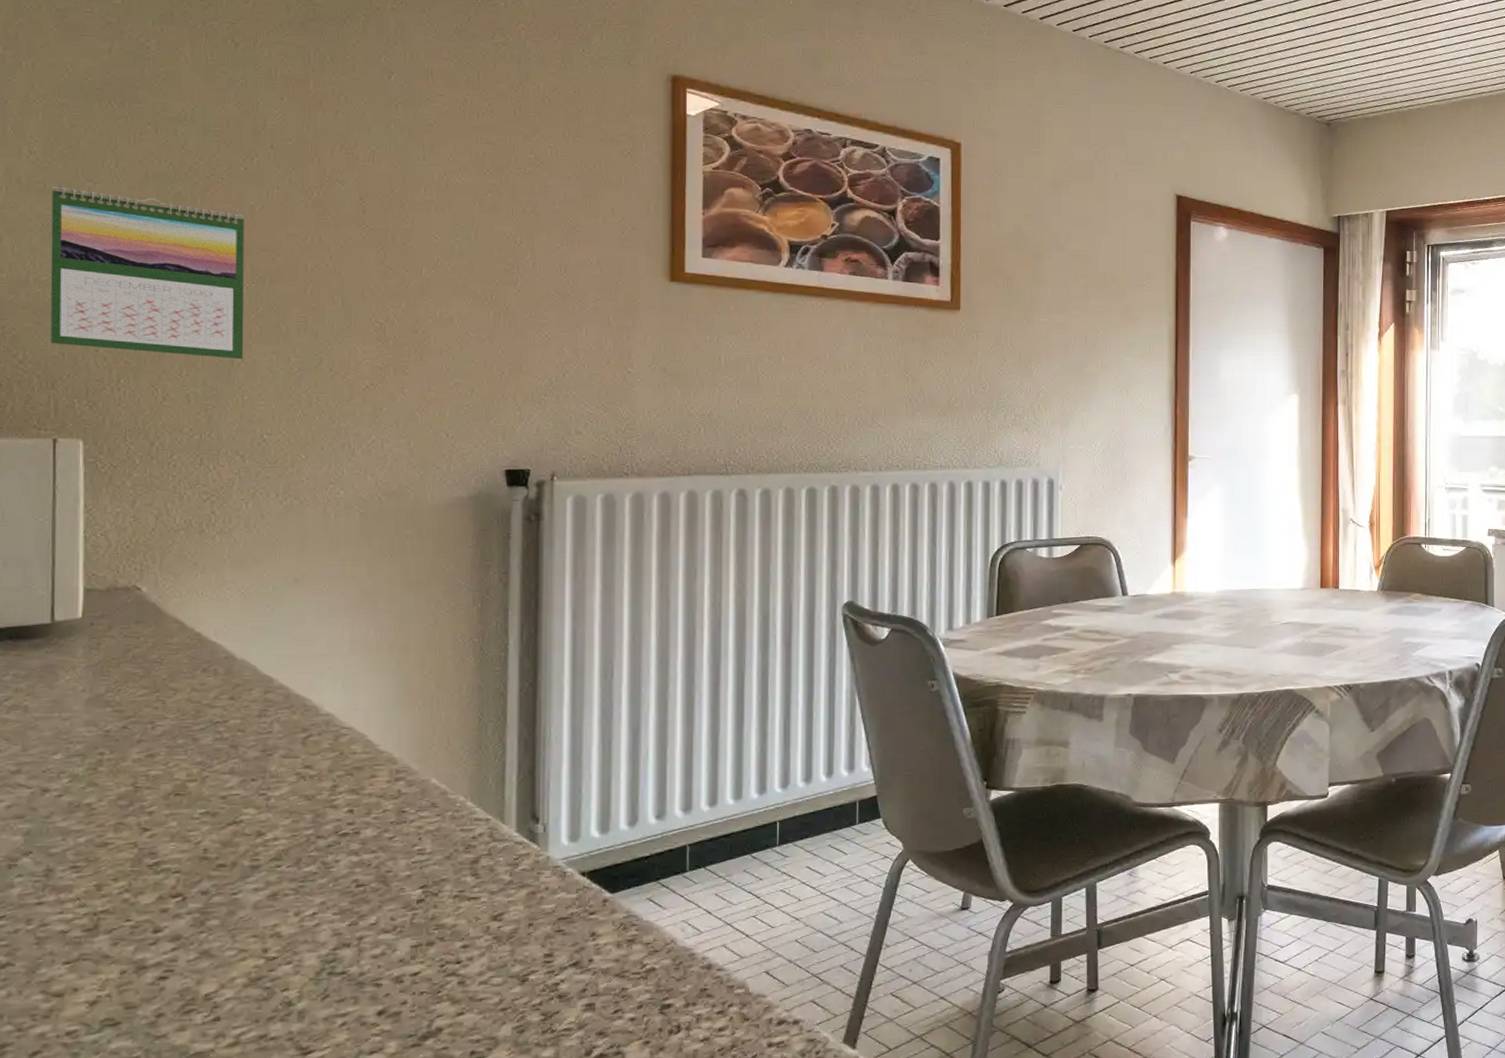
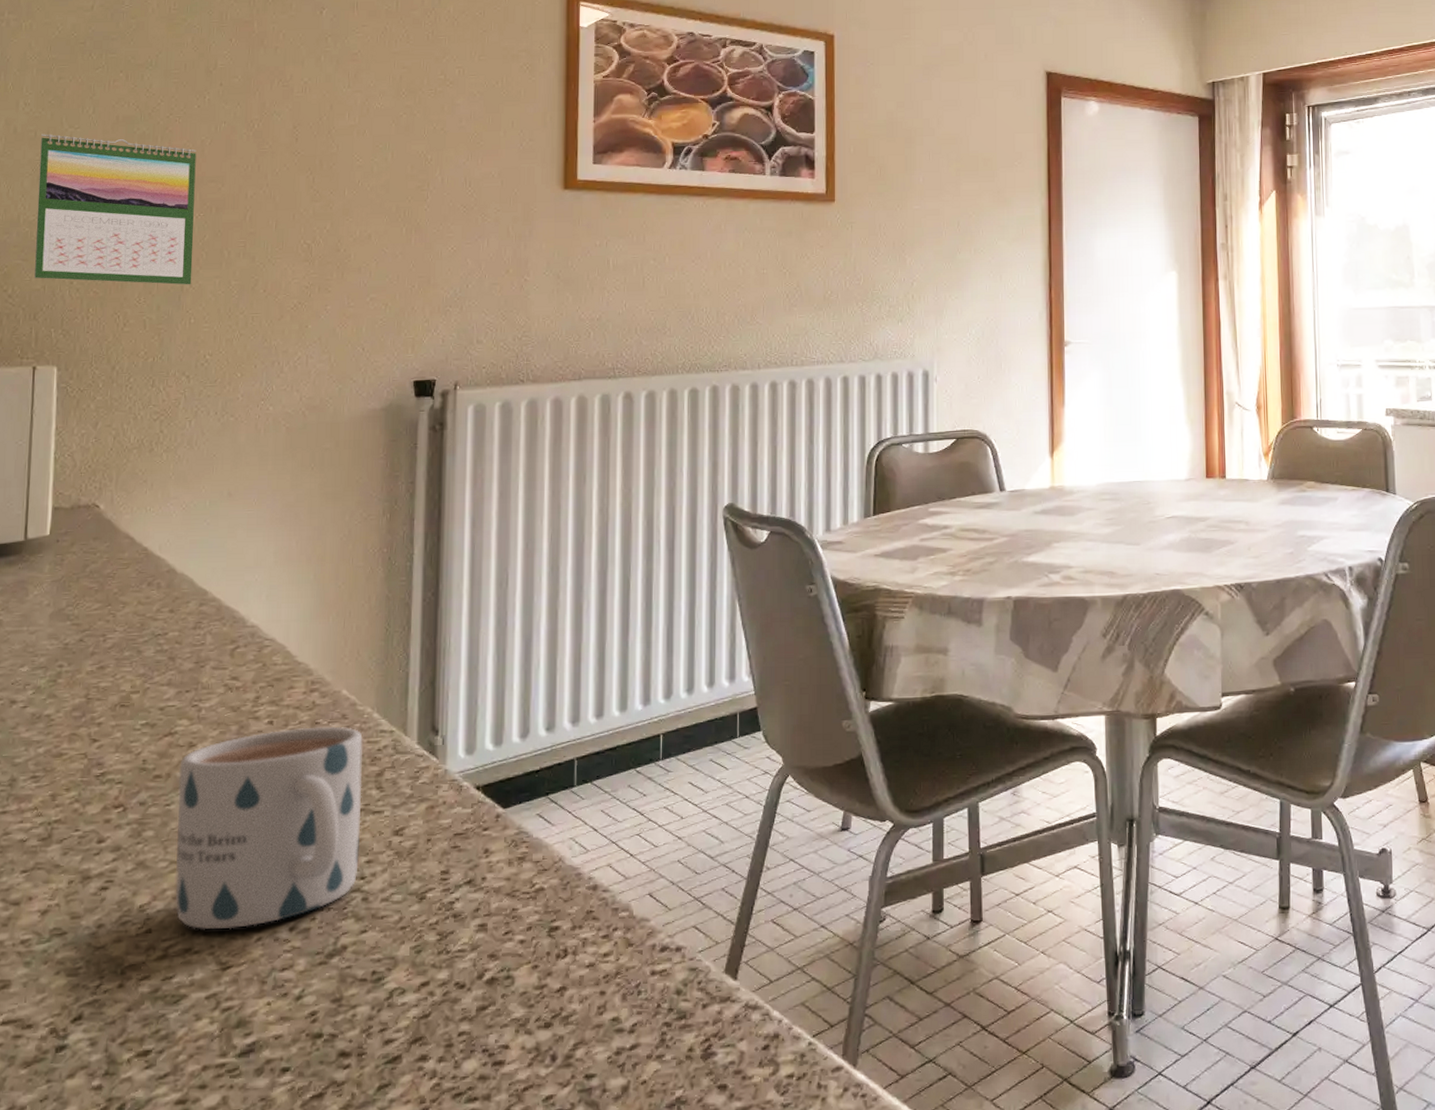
mug: none [245,814,456,1017] -> present [175,726,363,930]

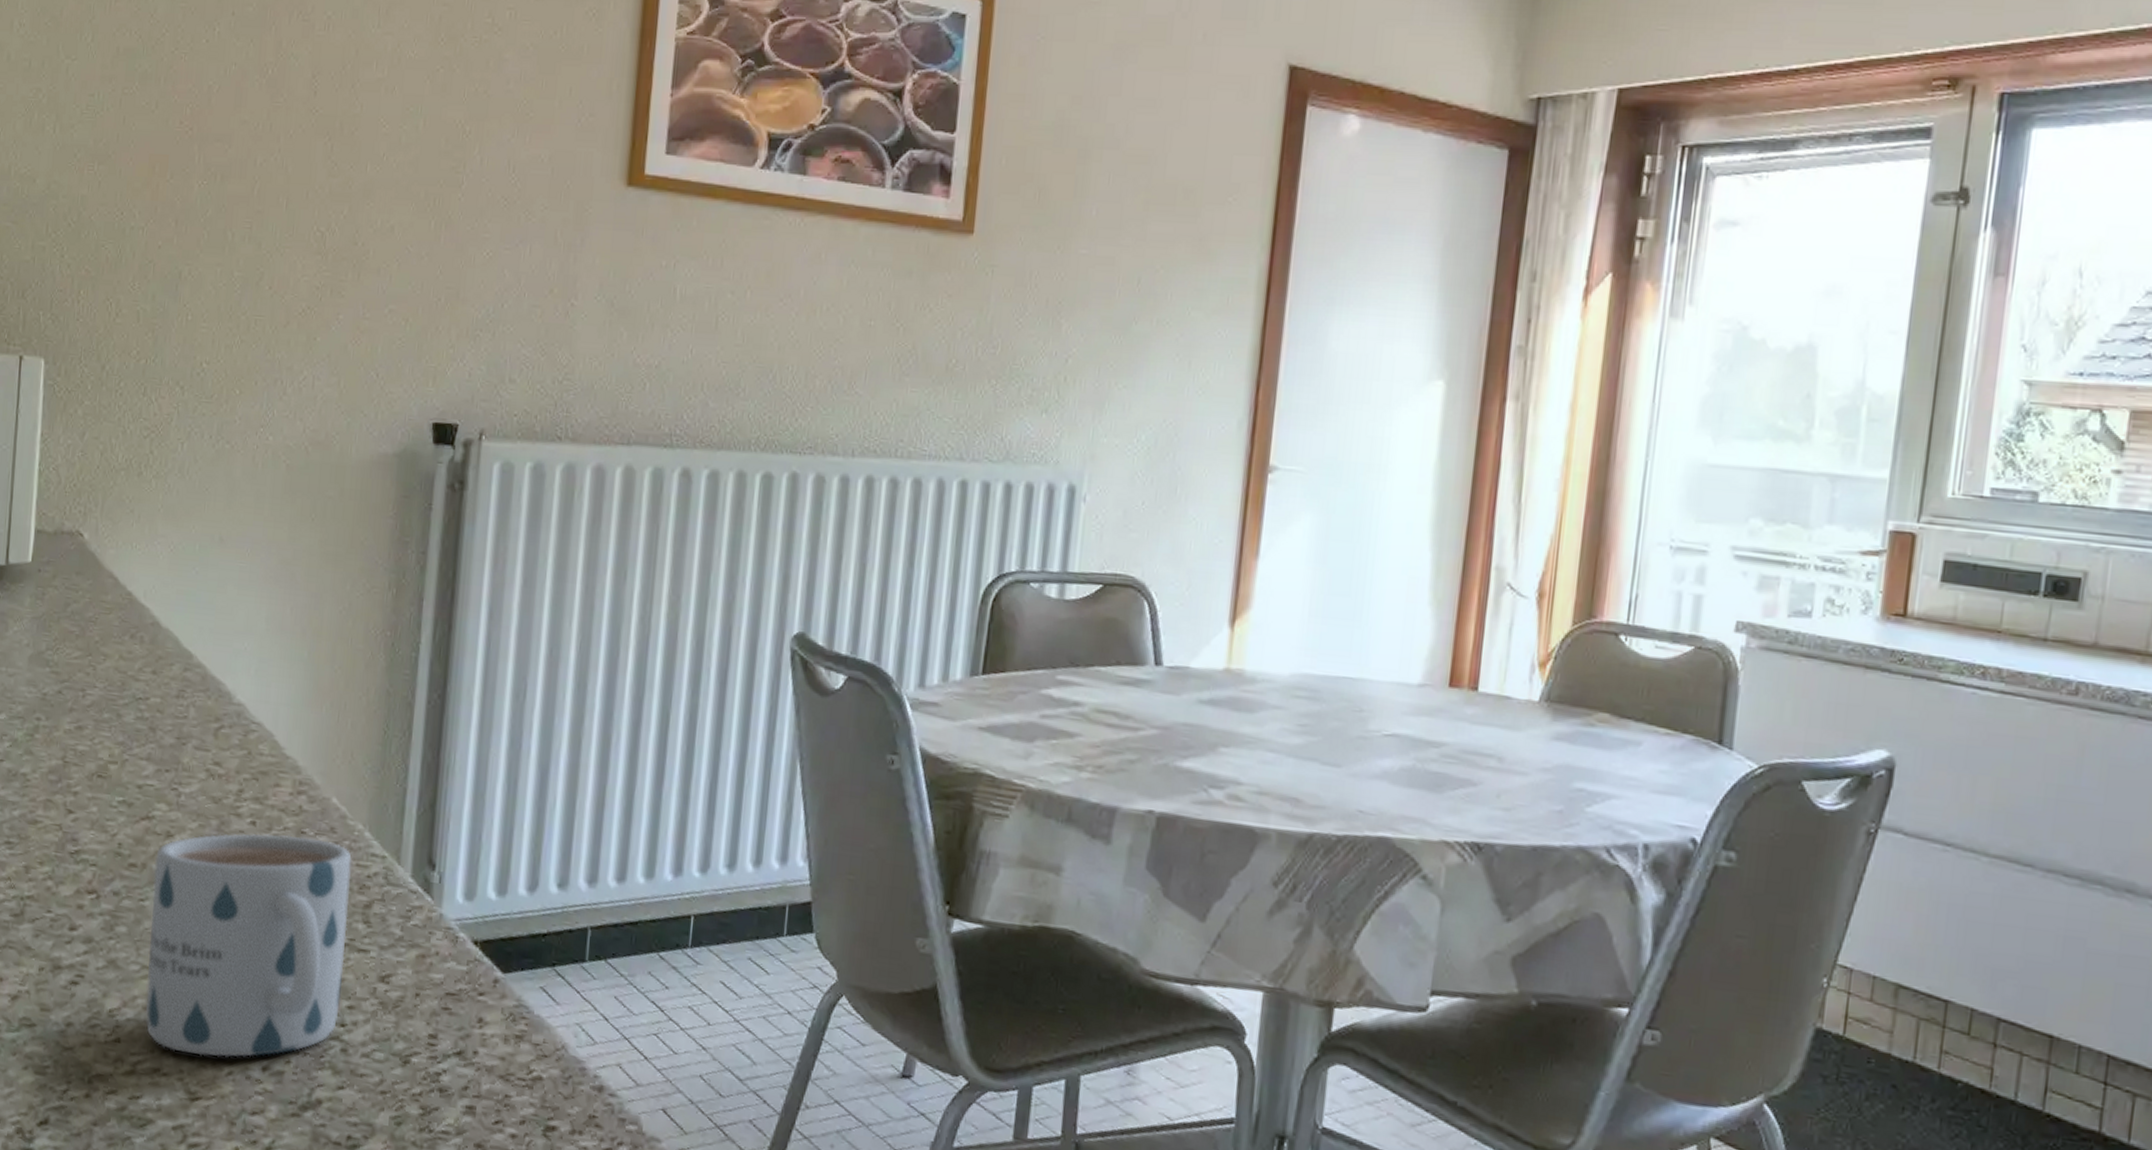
calendar: present [34,133,197,285] -> none [24,64,203,272]

